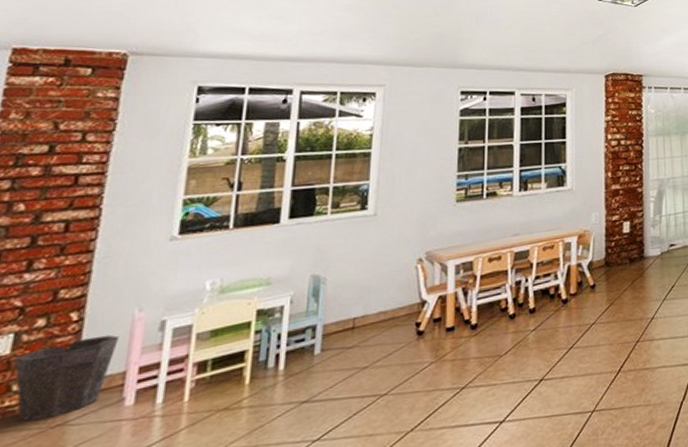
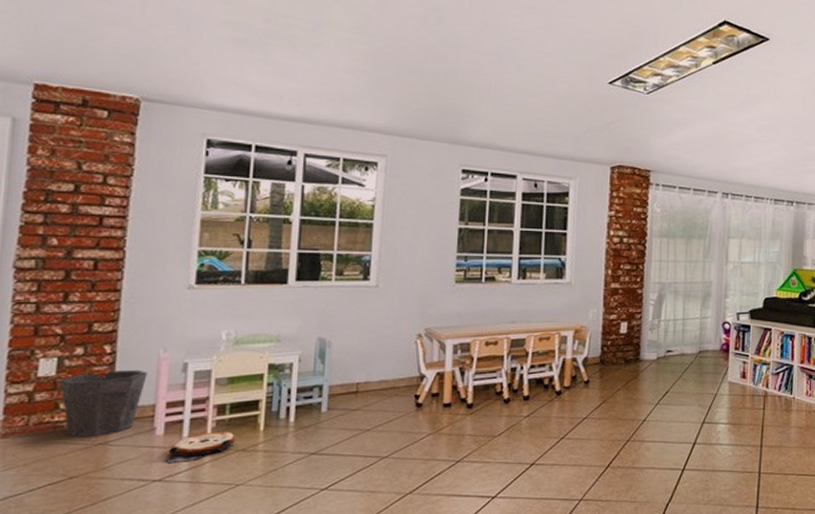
plush toy: none [135,390,217,437] -> present [166,431,235,464]

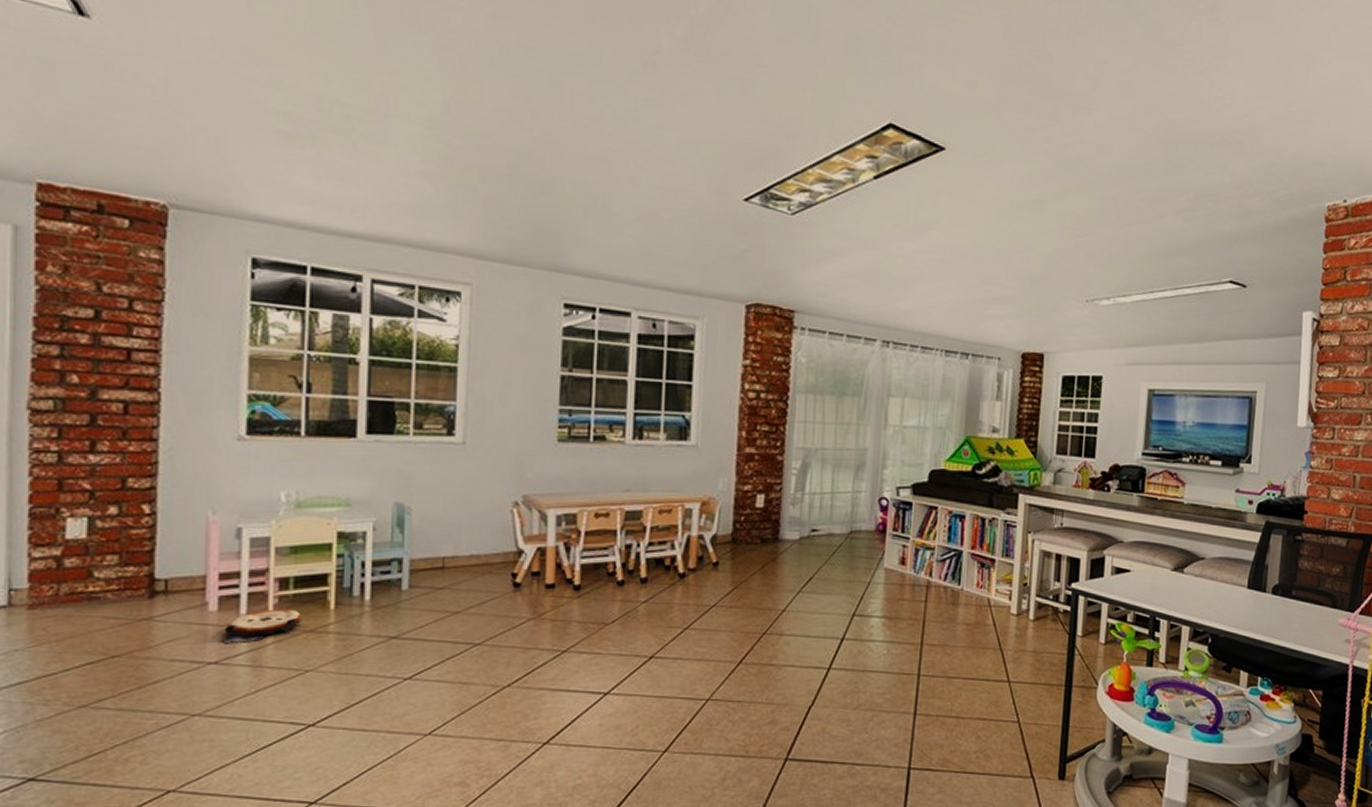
waste bin: present [59,369,147,437] -> none [91,534,195,611]

